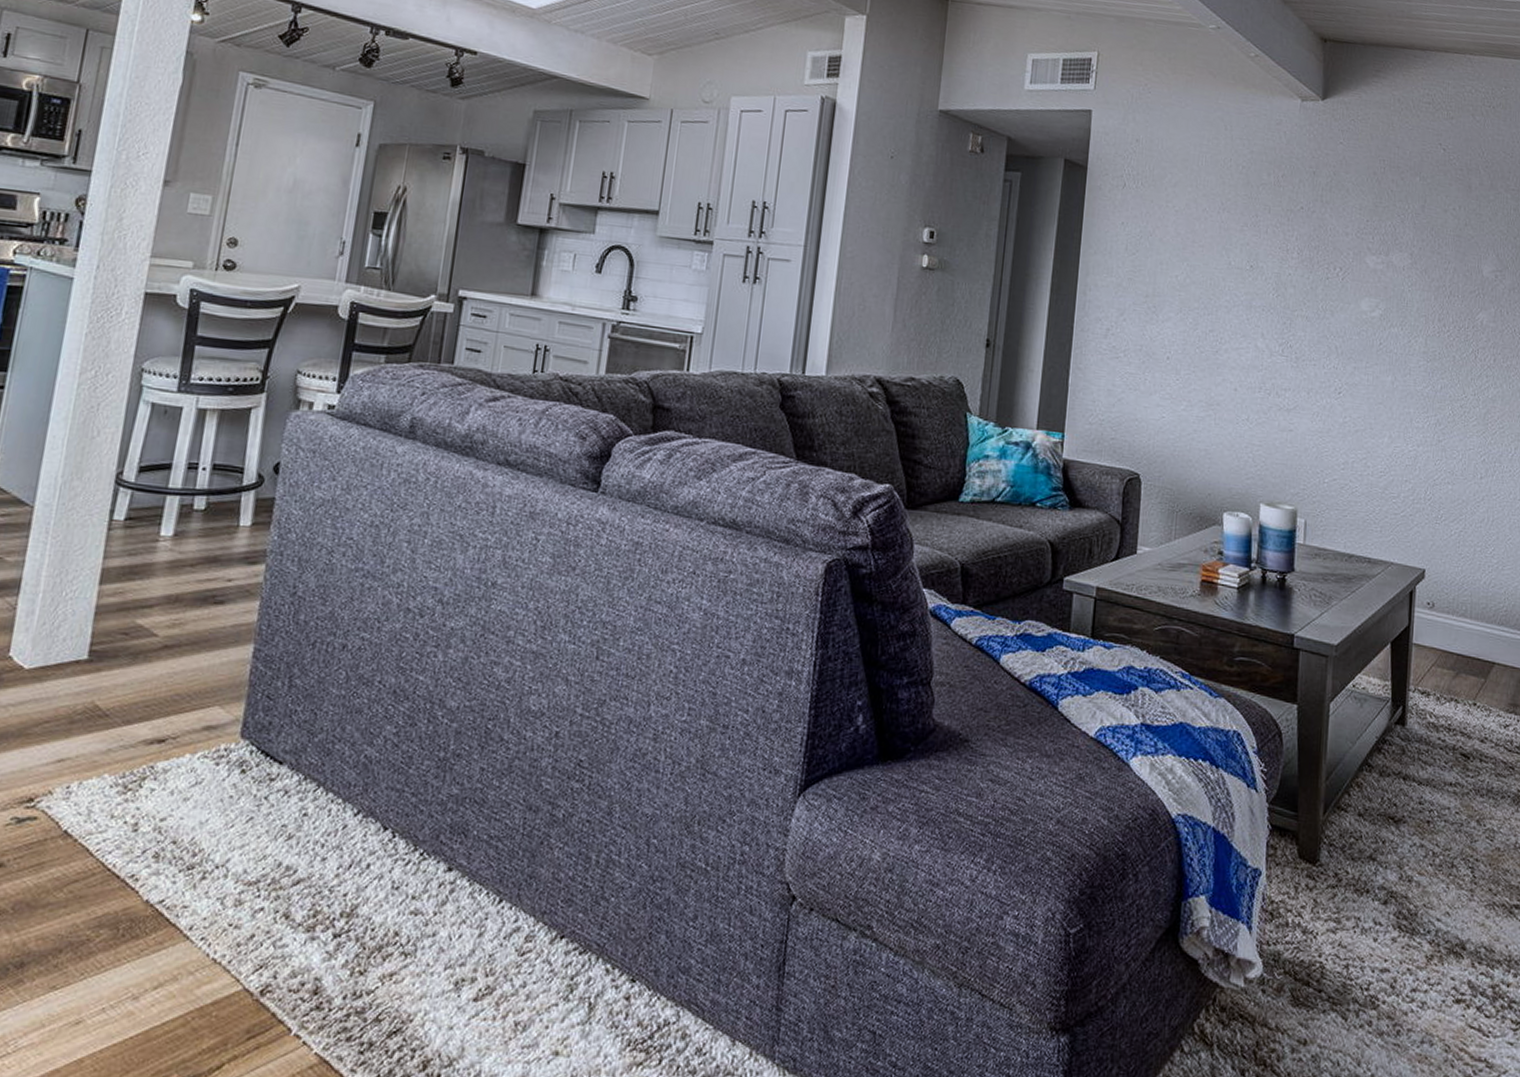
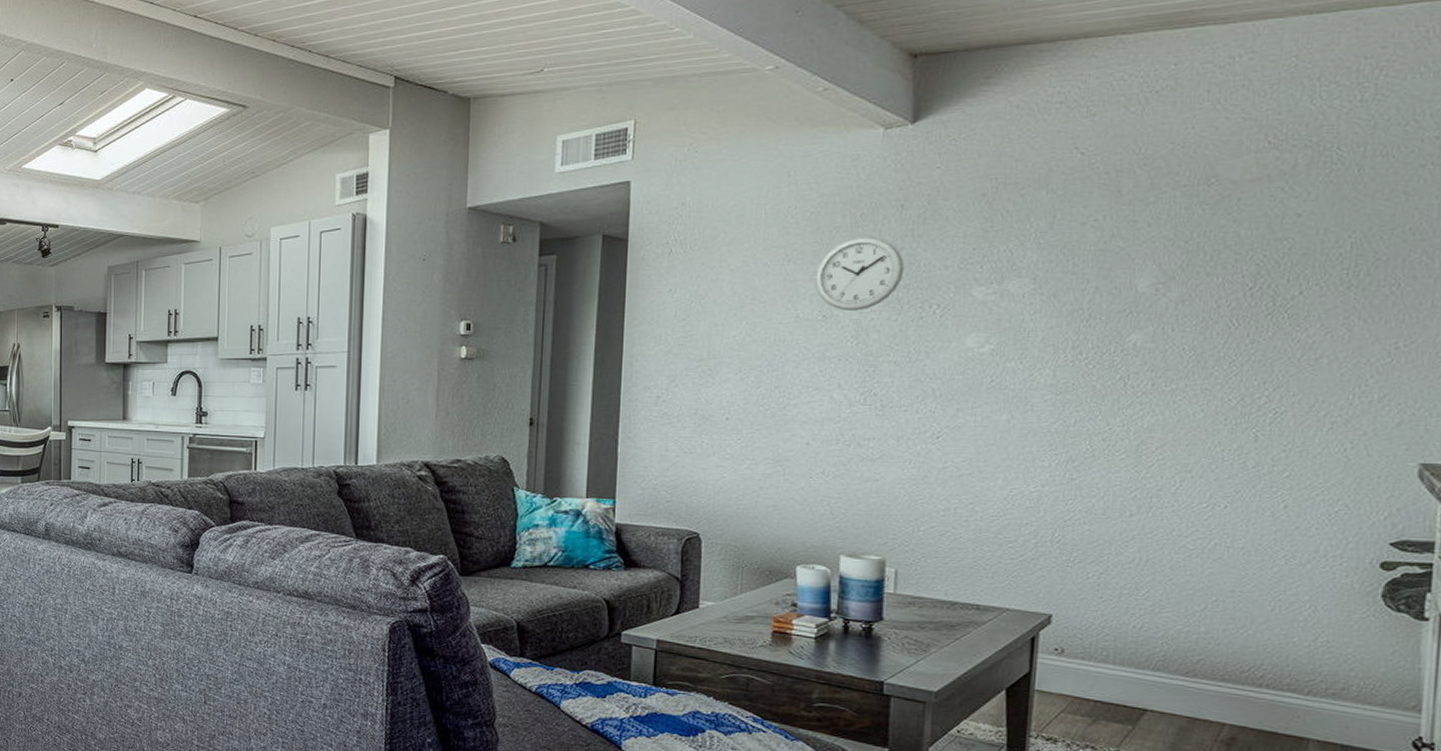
wall clock: none [1244,196,1315,266] -> present [814,237,905,312]

